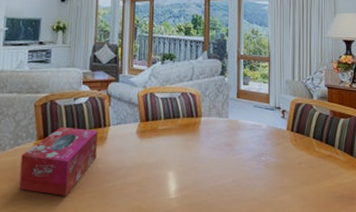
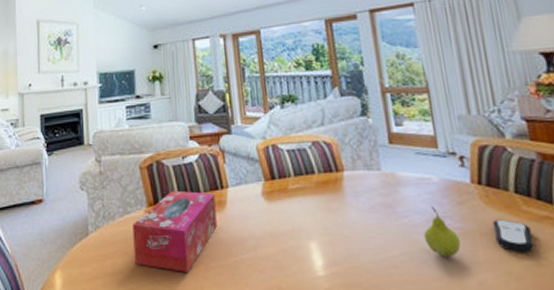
fruit: none [250,147,274,184] -> present [423,207,462,259]
remote control: none [295,156,319,181] -> present [492,219,534,253]

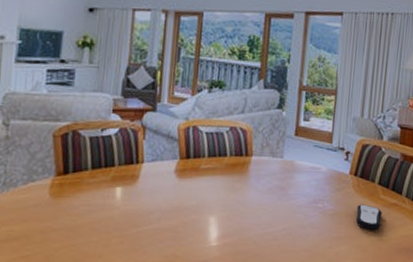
tissue box: present [132,190,217,272] -> none [33,161,129,241]
fruit: present [423,207,462,259] -> none [304,192,331,234]

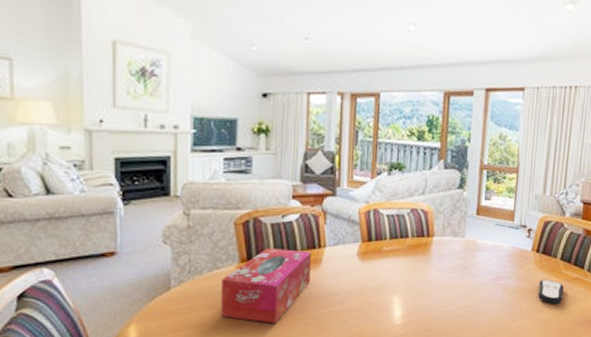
tissue box: none [33,161,129,241] -> present [221,247,311,323]

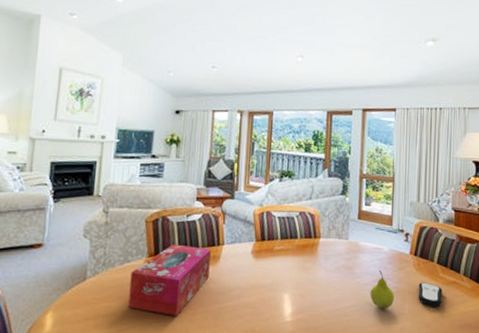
fruit: none [486,269,513,309] -> present [370,271,395,310]

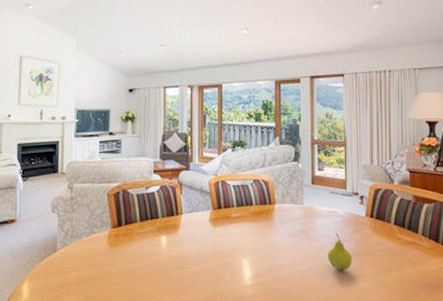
tissue box: present [128,244,211,316] -> none [97,215,170,282]
remote control: present [418,282,443,308] -> none [376,243,401,268]

